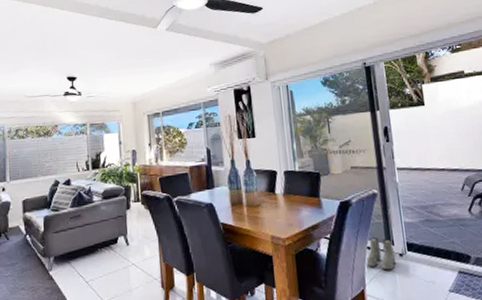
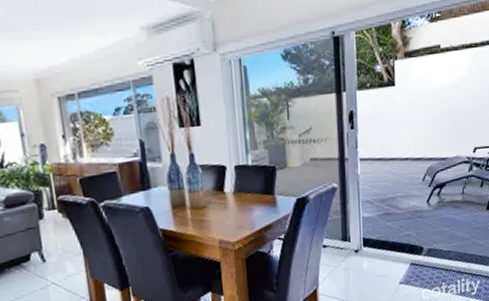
boots: present [366,237,397,270] -> none [320,235,351,268]

